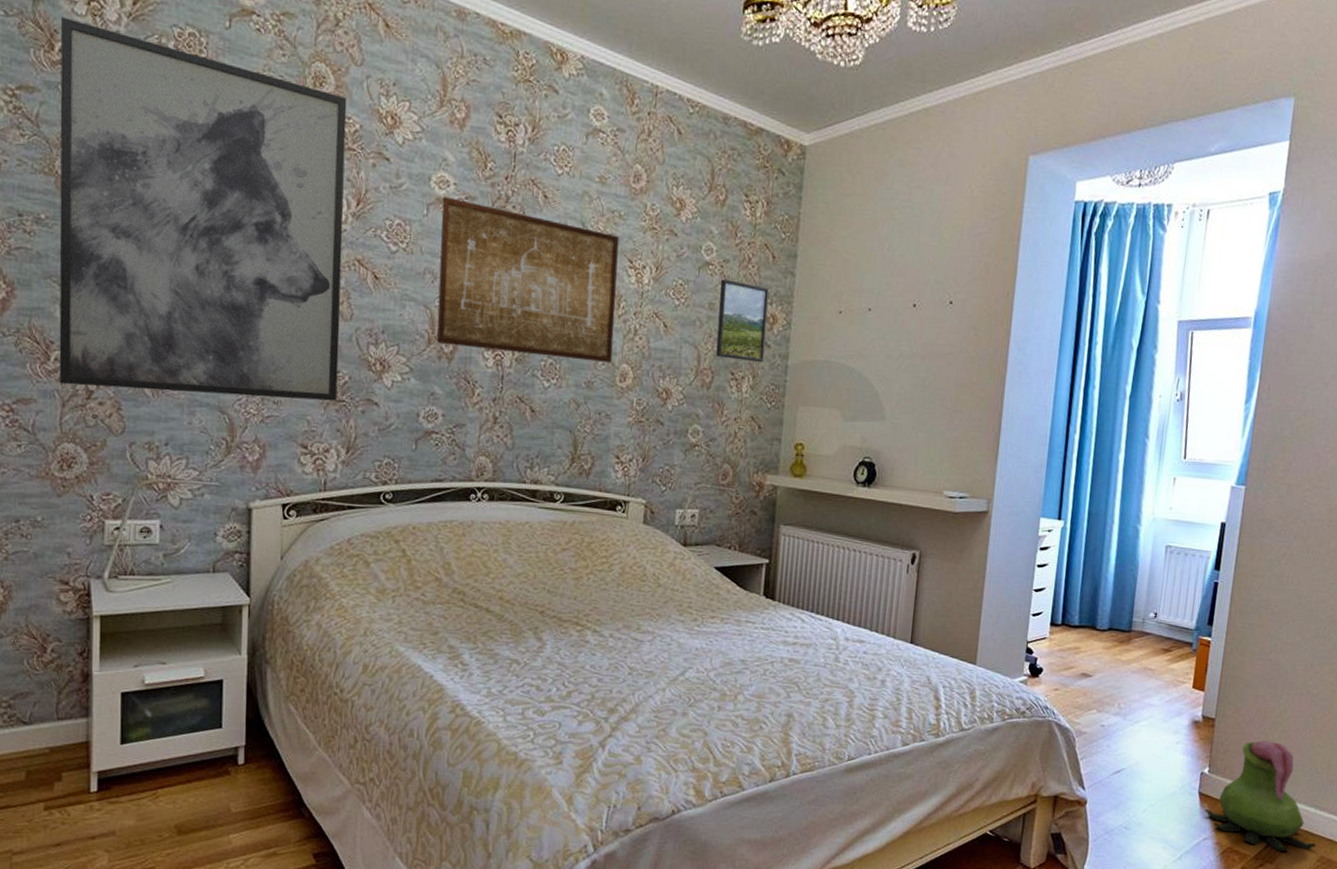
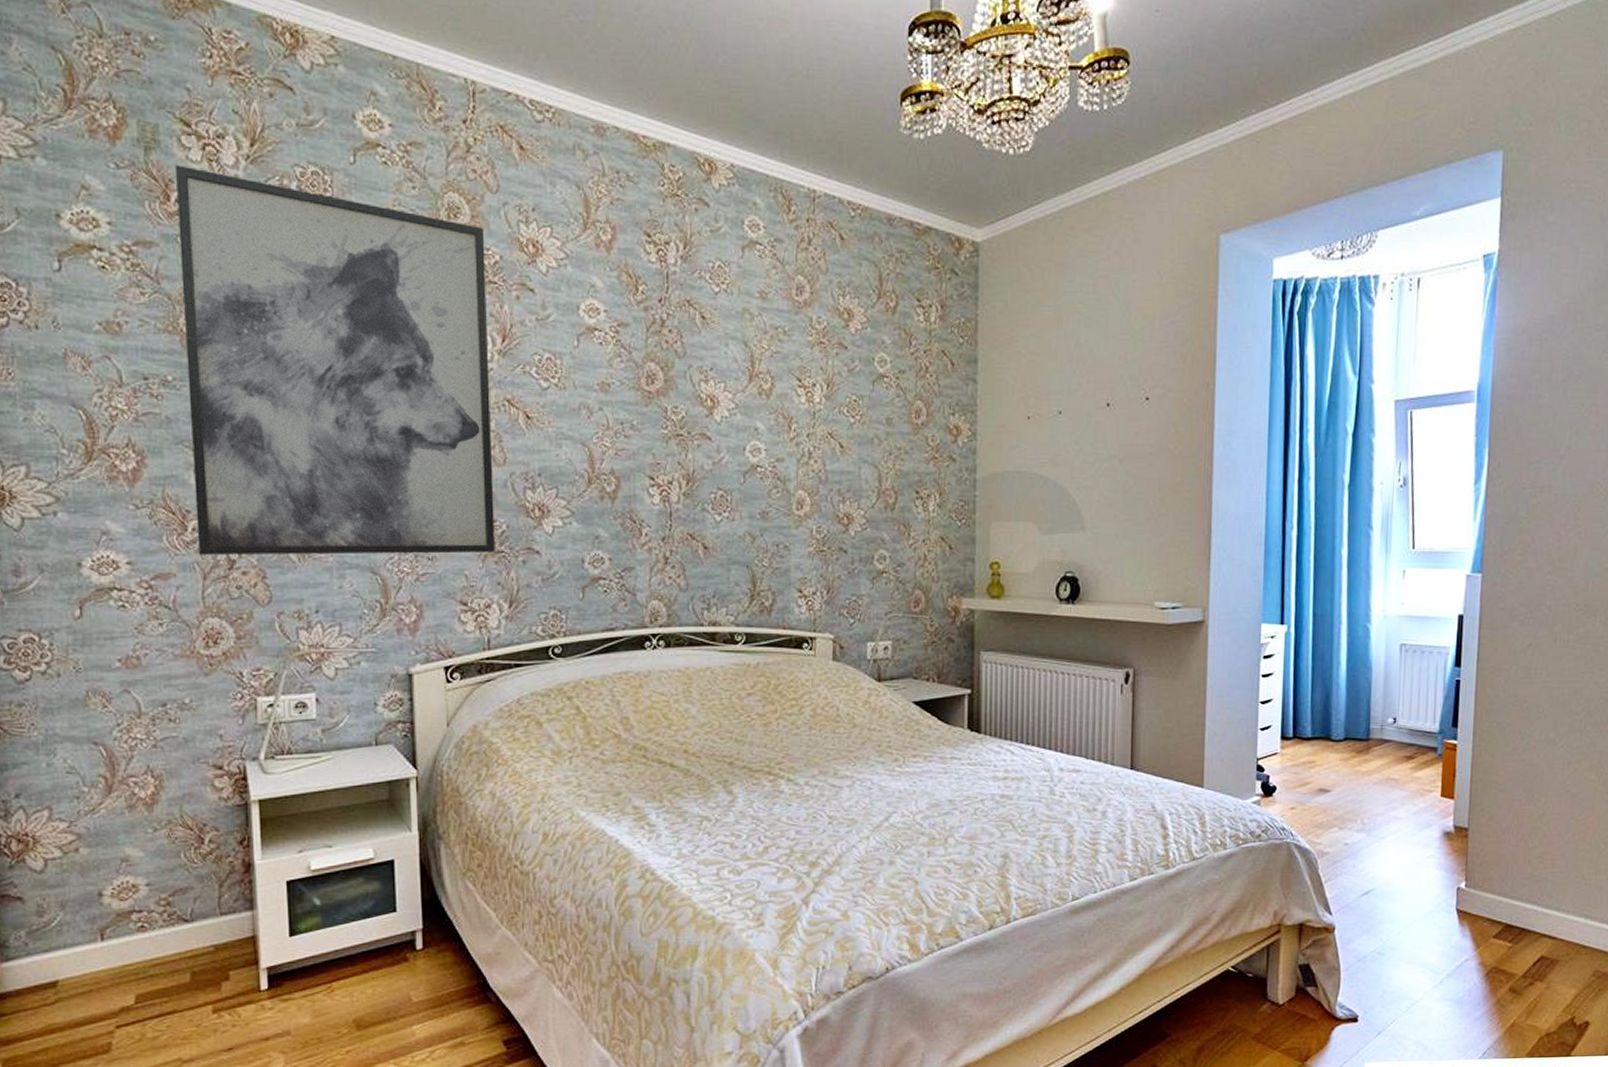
wall art: present [436,197,619,363] -> none [593,326,787,490]
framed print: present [715,279,769,363] -> none [897,391,951,479]
decorative plant: present [1205,740,1317,851] -> none [1464,848,1590,968]

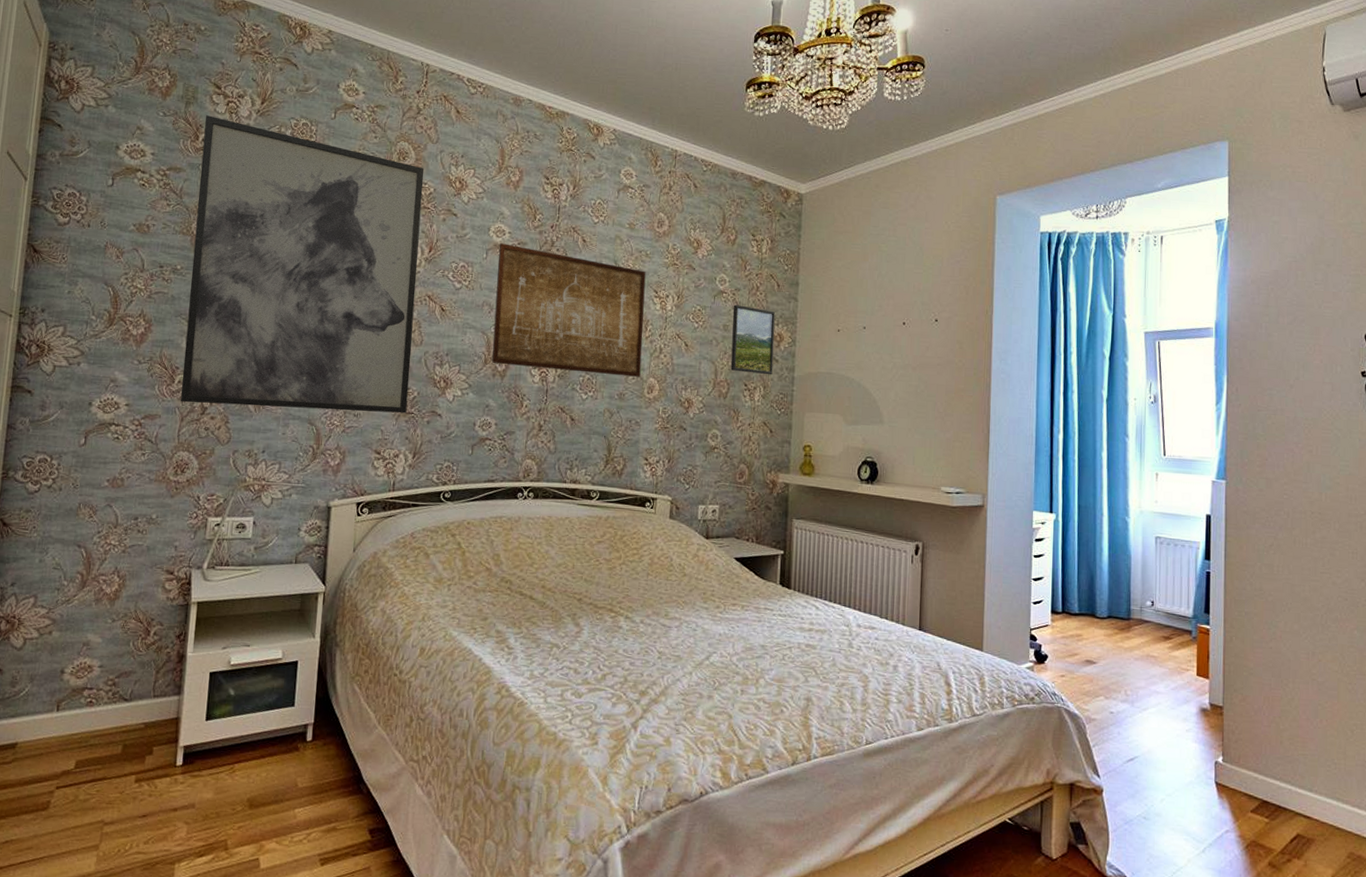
wall art: none [593,326,787,490] -> present [491,243,646,377]
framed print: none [897,391,951,479] -> present [730,305,775,375]

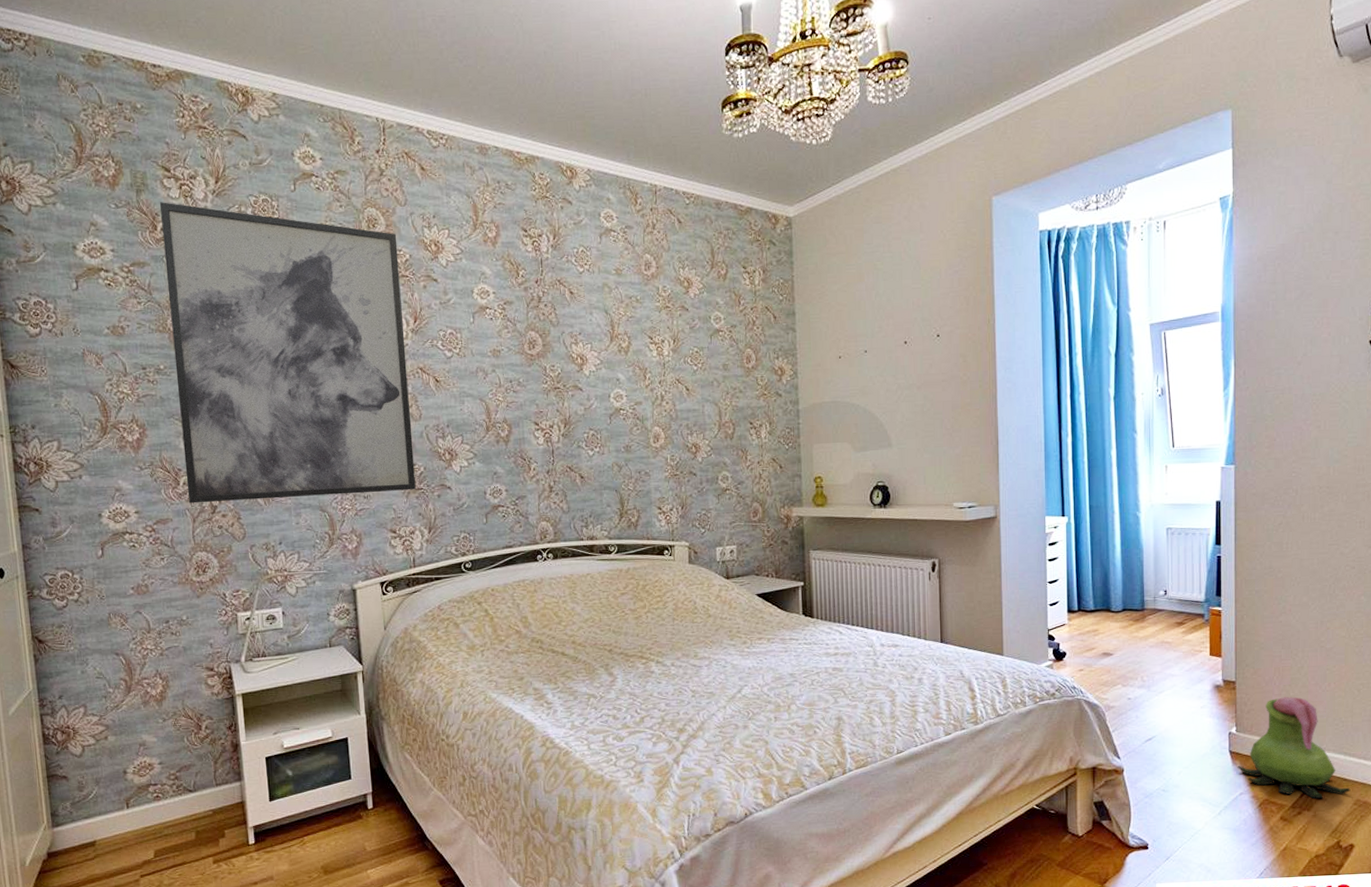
wall art: present [491,243,646,377] -> none [485,305,645,430]
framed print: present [730,305,775,375] -> none [731,342,777,411]
decorative plant: none [1223,729,1344,846] -> present [1237,697,1351,799]

